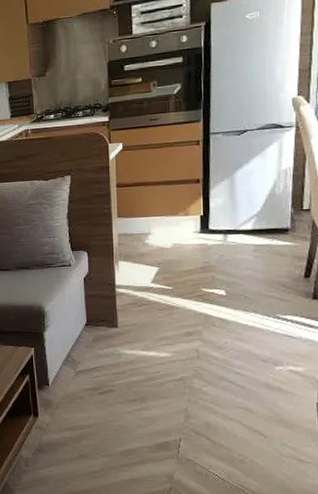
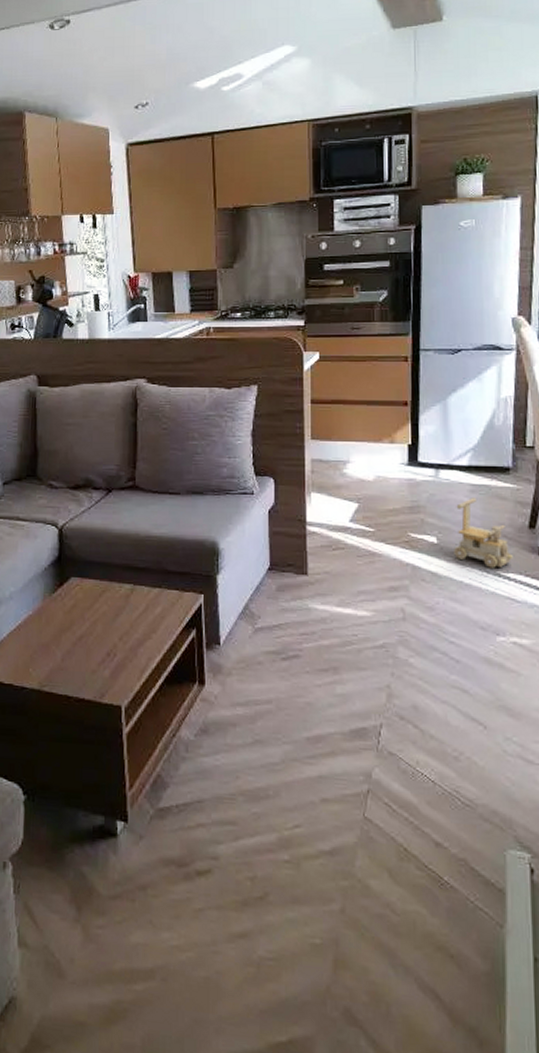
toy train: none [240,256,290,312] -> present [454,497,513,568]

